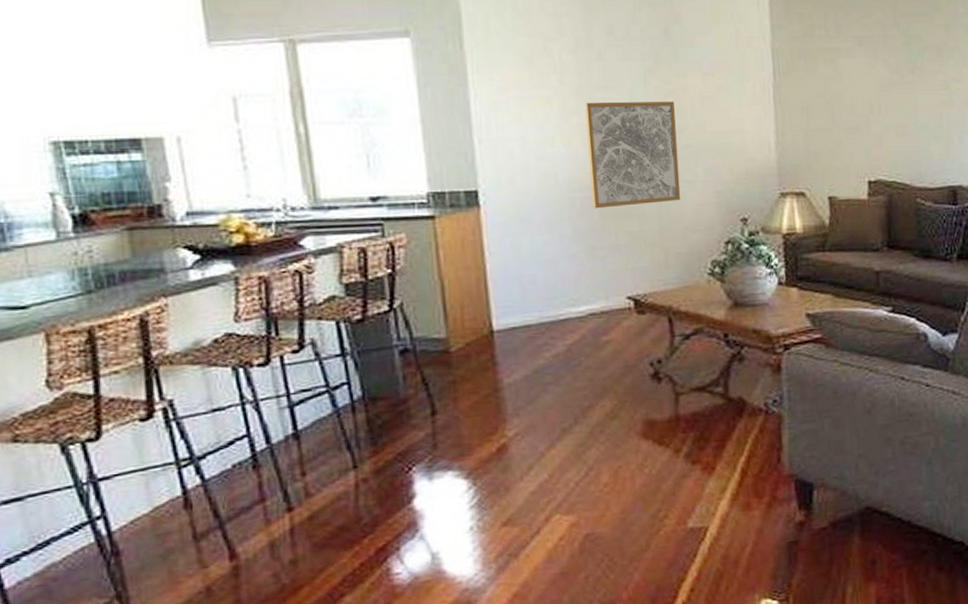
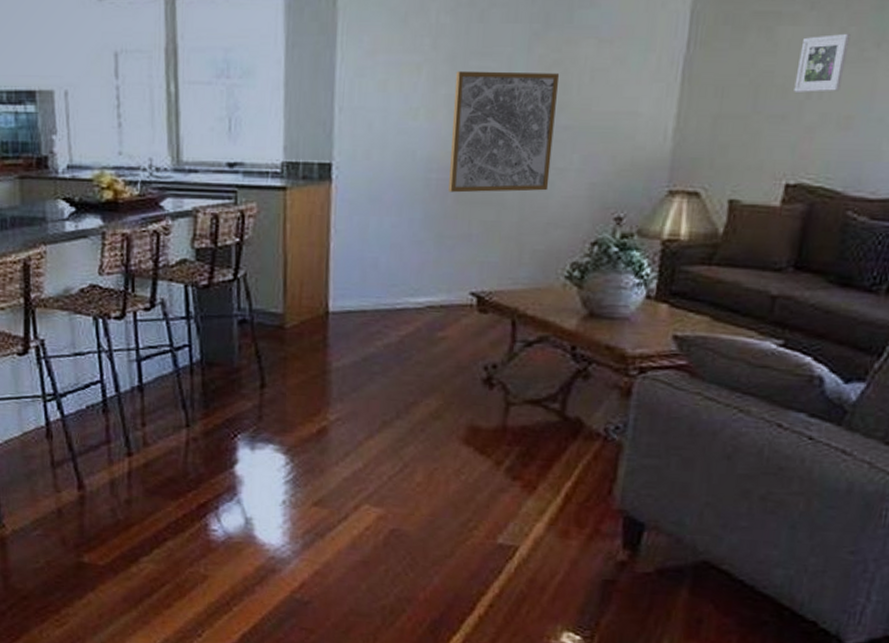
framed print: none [858,63,893,109] -> present [794,33,851,92]

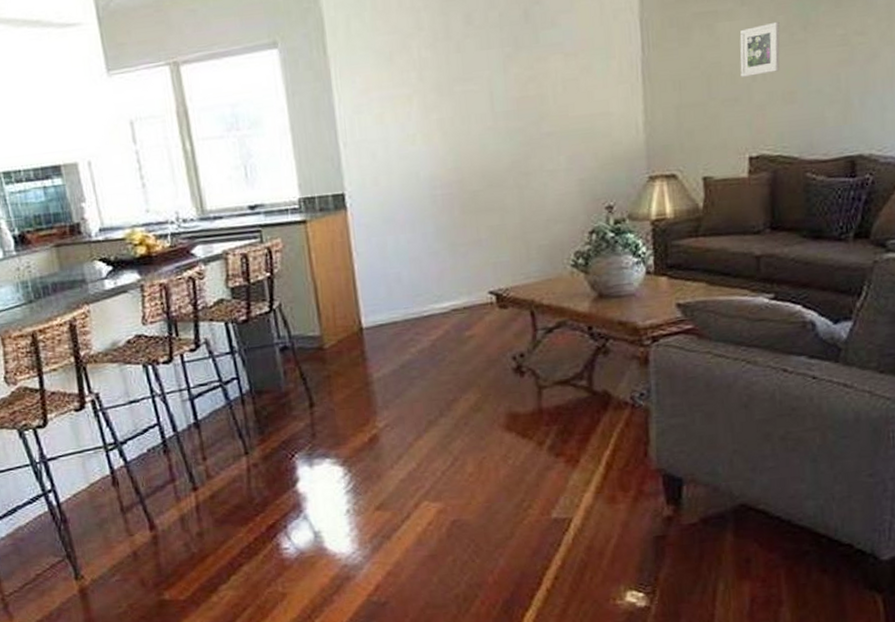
wall art: present [448,70,560,193] -> none [443,88,543,205]

